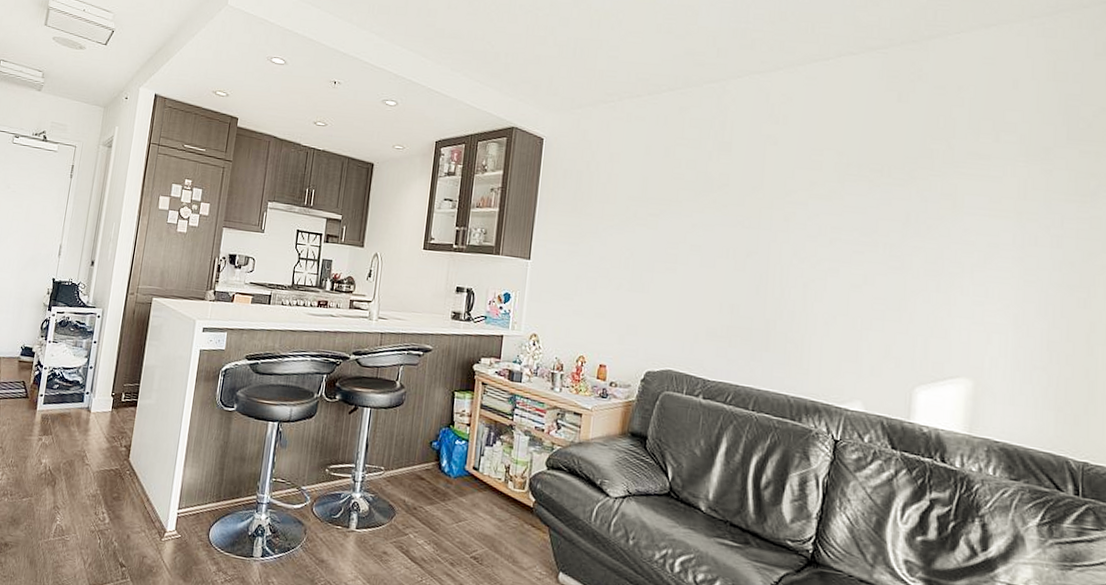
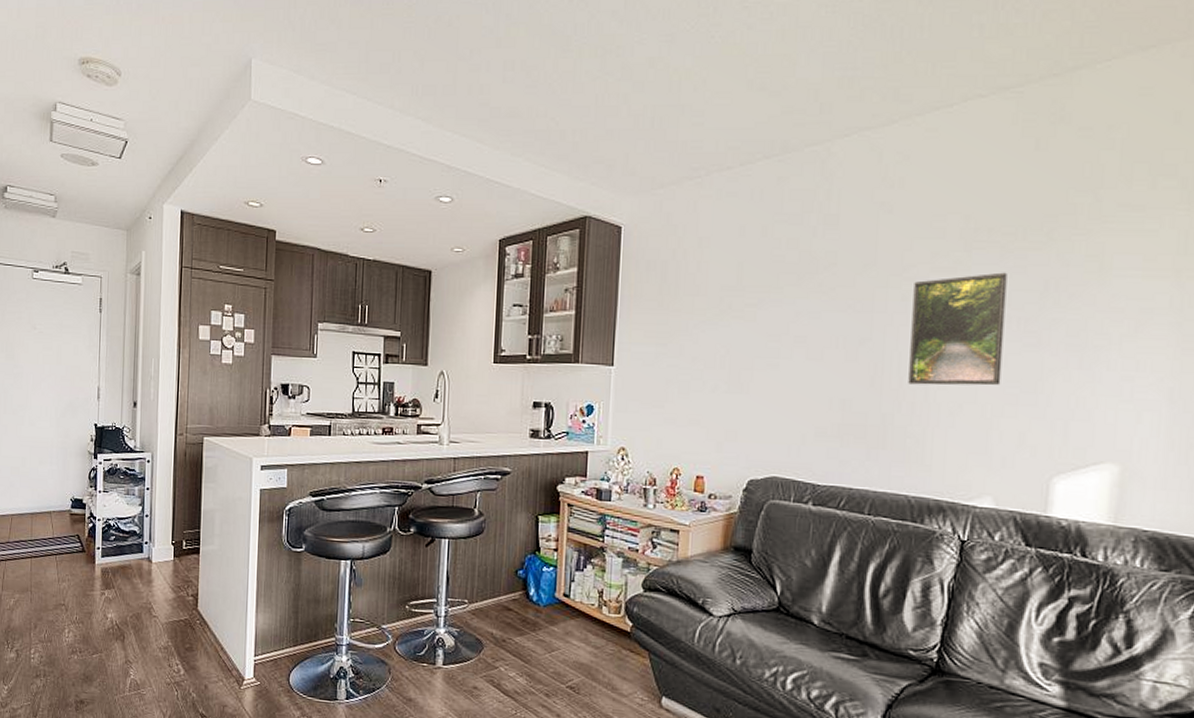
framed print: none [789,202,875,301] -> present [908,272,1007,386]

